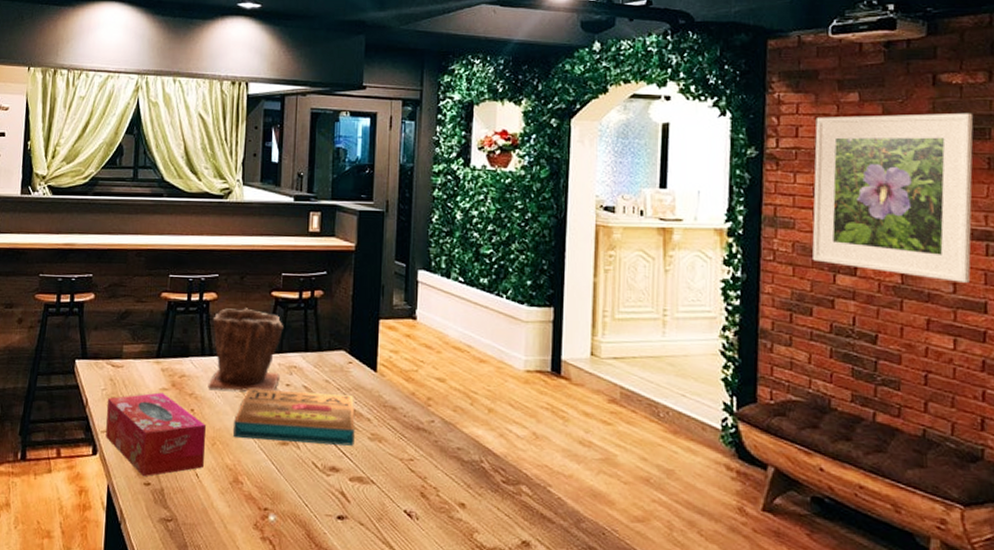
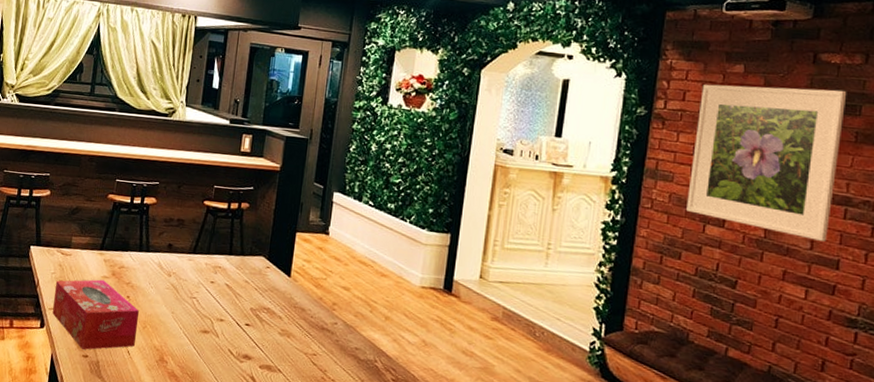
plant pot: present [207,308,283,392] -> none [143,212,212,287]
pizza box: present [233,389,355,446] -> none [162,282,269,339]

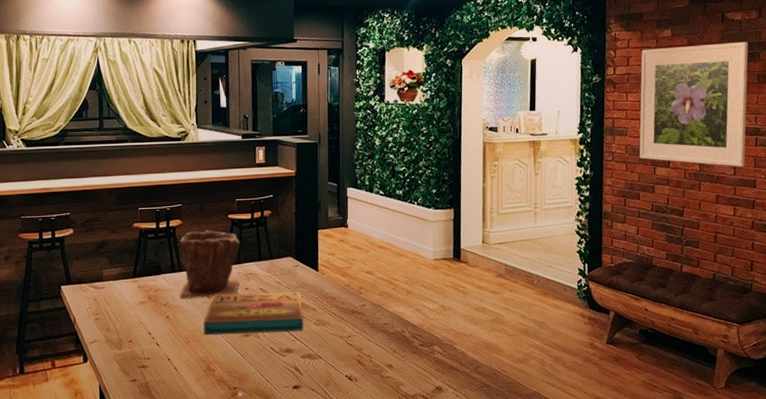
tissue box: present [52,279,140,350] -> none [92,305,182,374]
plant pot: none [143,212,212,287] -> present [179,230,240,298]
pizza box: none [162,282,269,339] -> present [204,292,304,335]

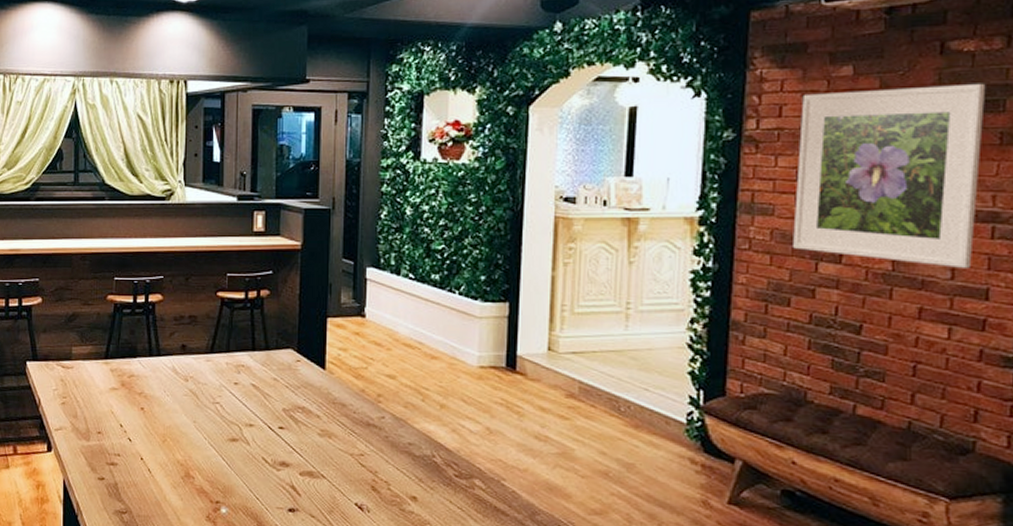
plant pot: present [179,230,240,298] -> none [156,309,230,390]
pizza box: present [204,292,304,335] -> none [184,387,304,442]

